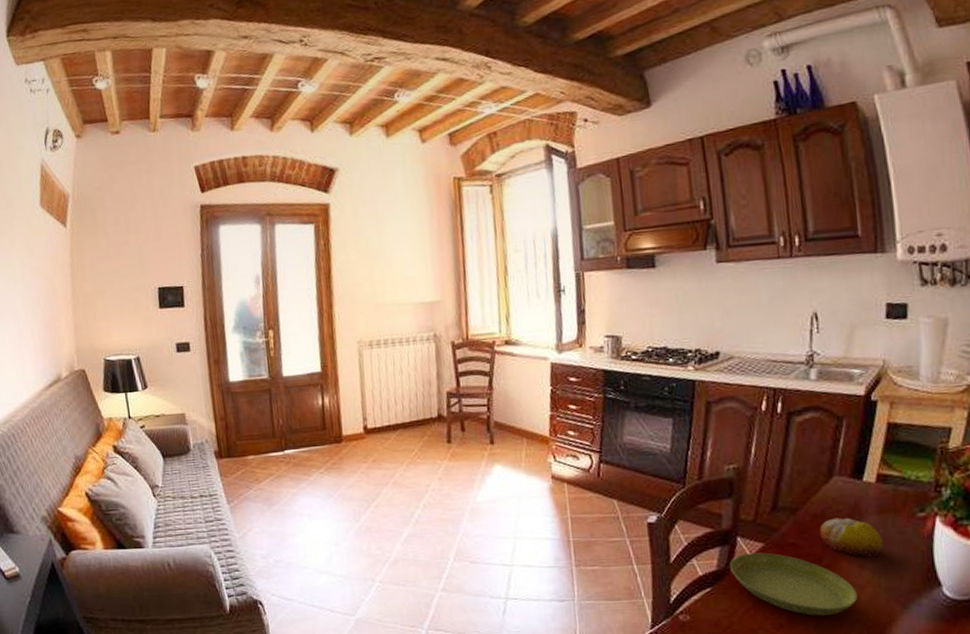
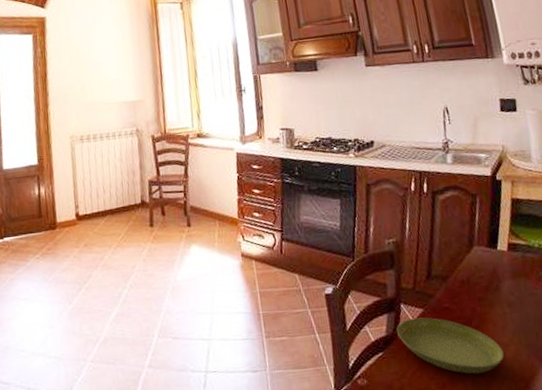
fruit: present [819,518,884,558] -> none [467,283,520,318]

